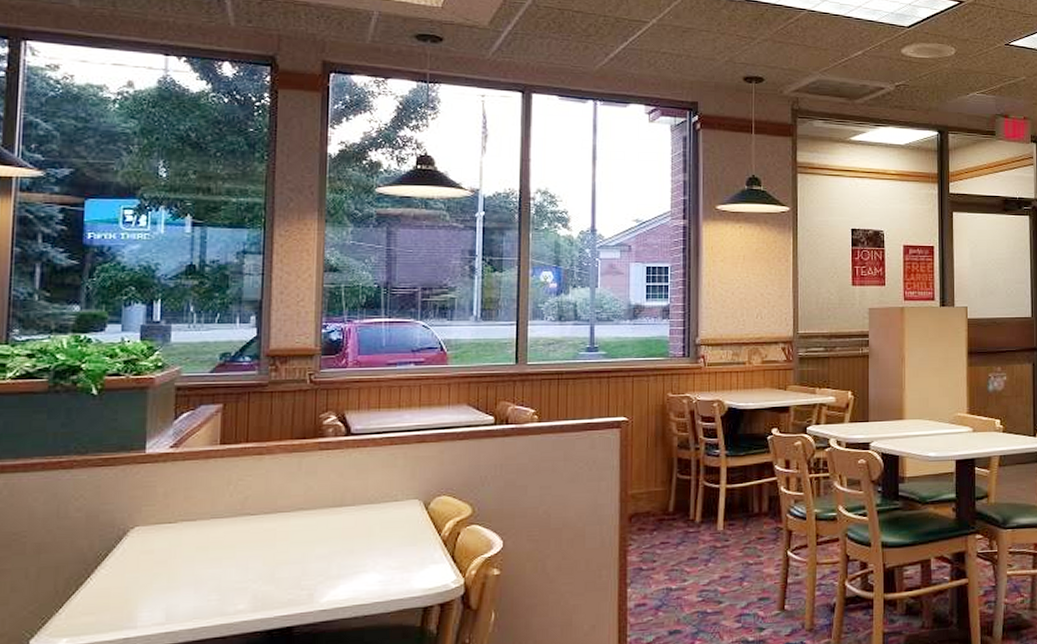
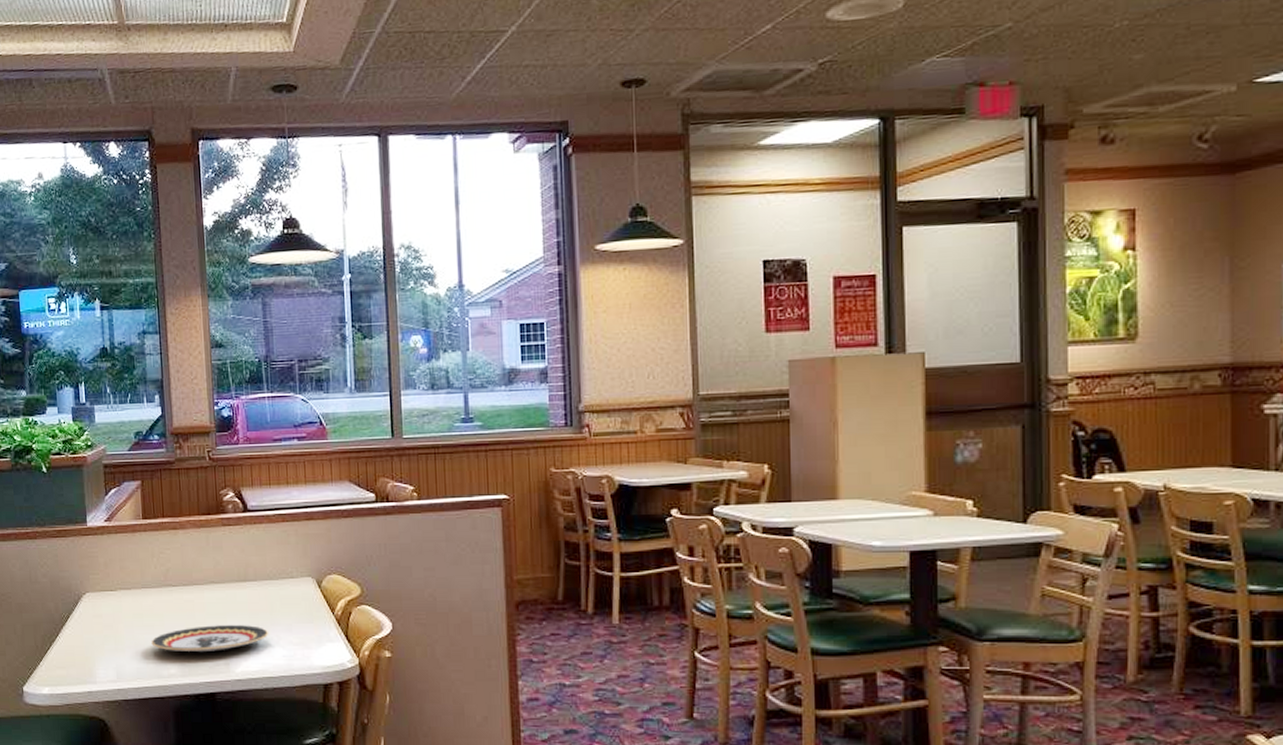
plate: none [216,552,363,585] -> present [151,625,268,653]

